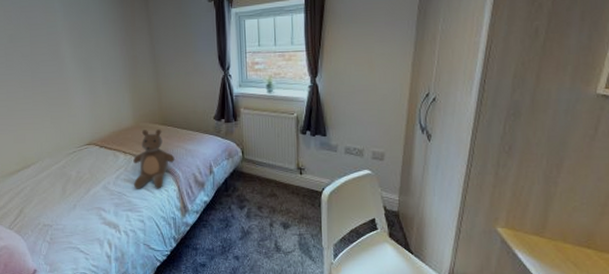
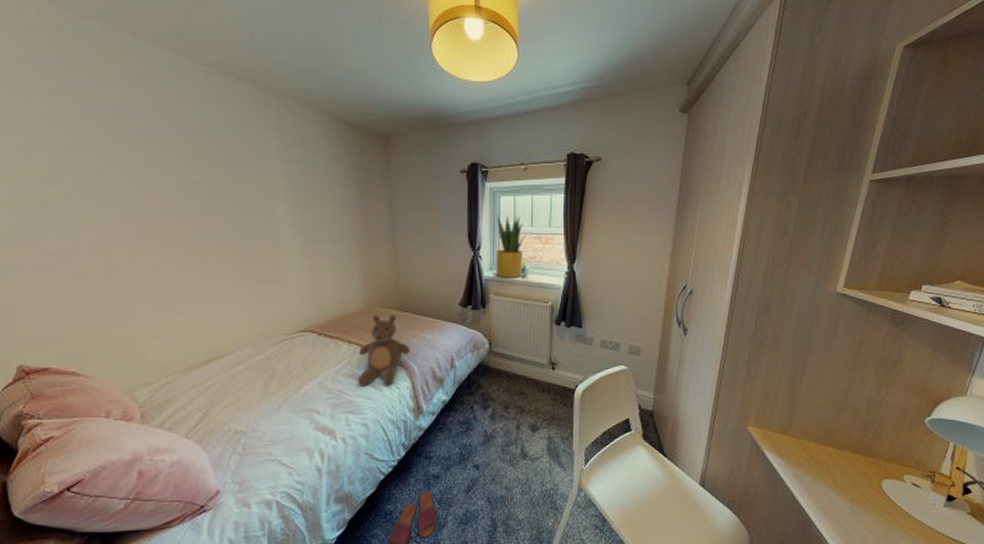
planter: none [243,35,270,94] -> present [495,214,526,278]

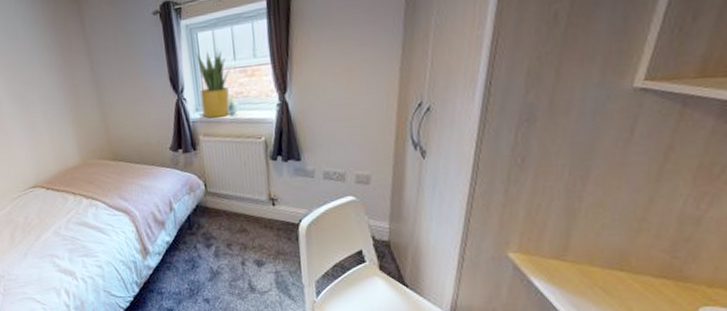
teddy bear: present [358,315,410,386] -> none [84,165,130,233]

